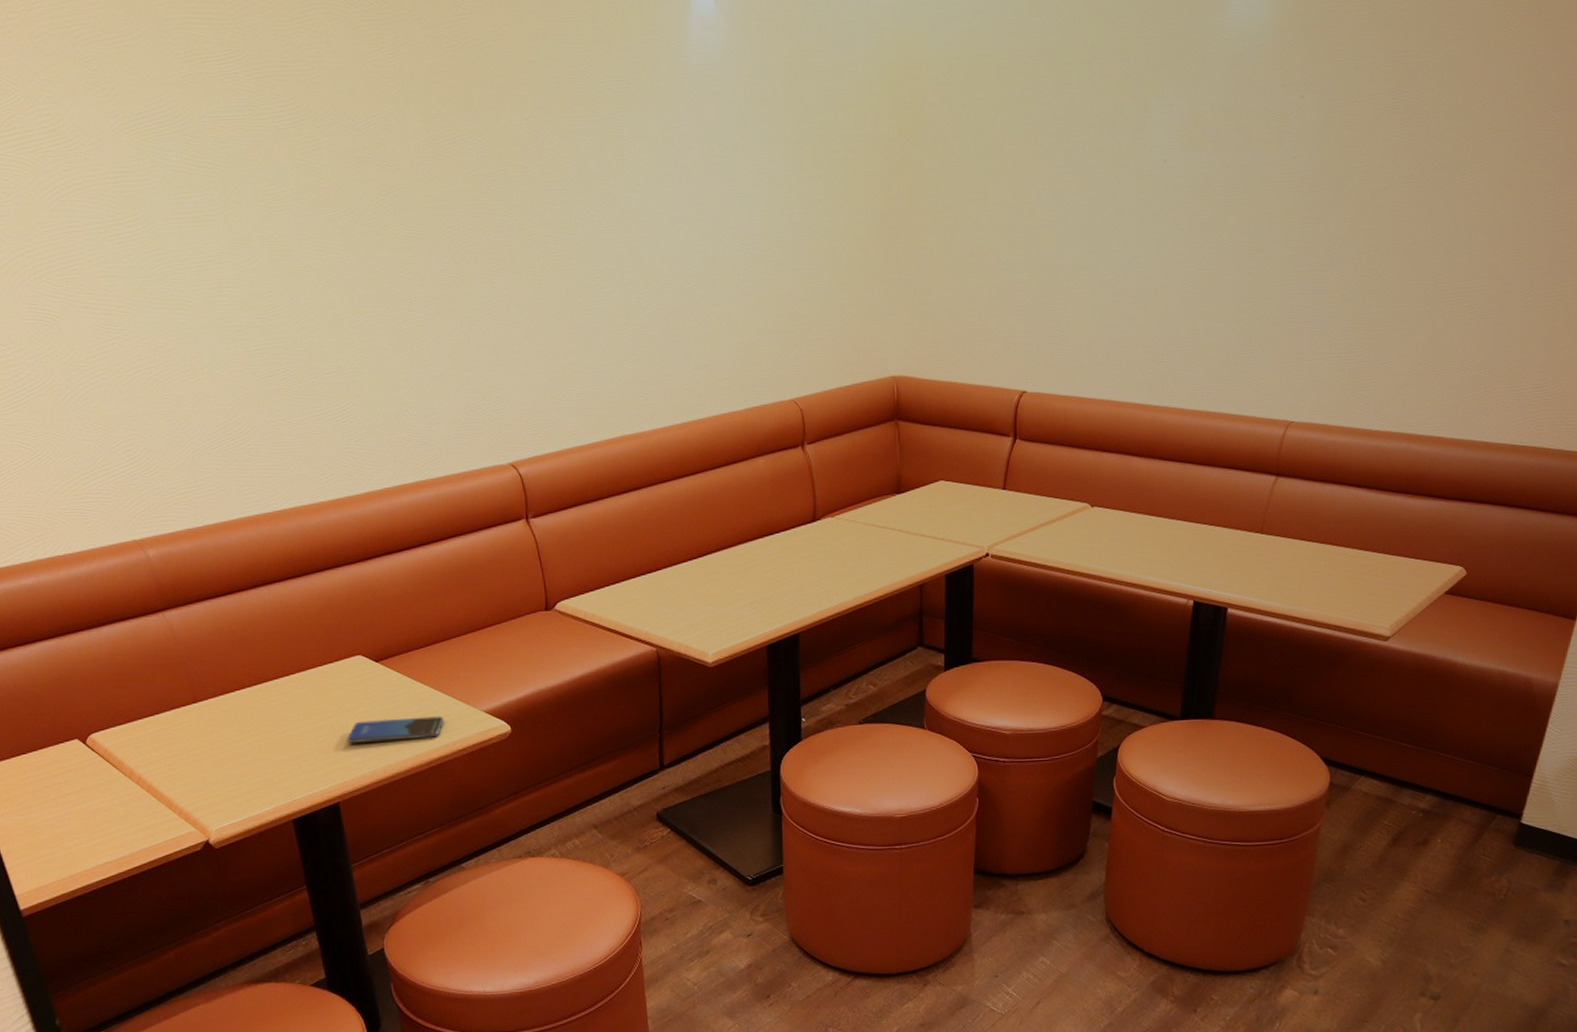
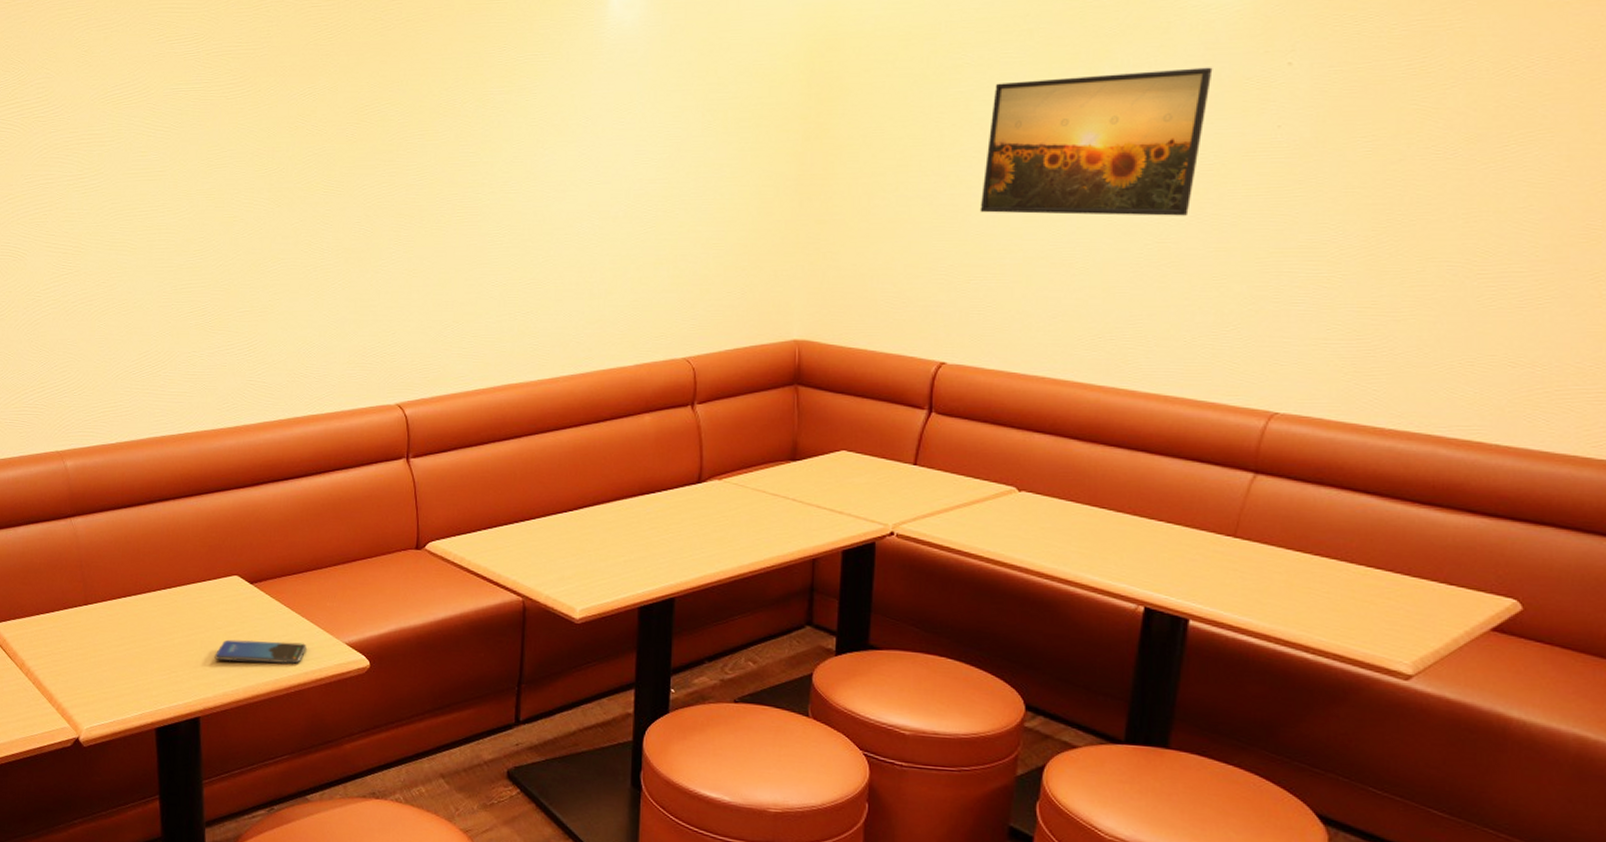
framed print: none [1050,100,1241,245] -> present [979,67,1213,216]

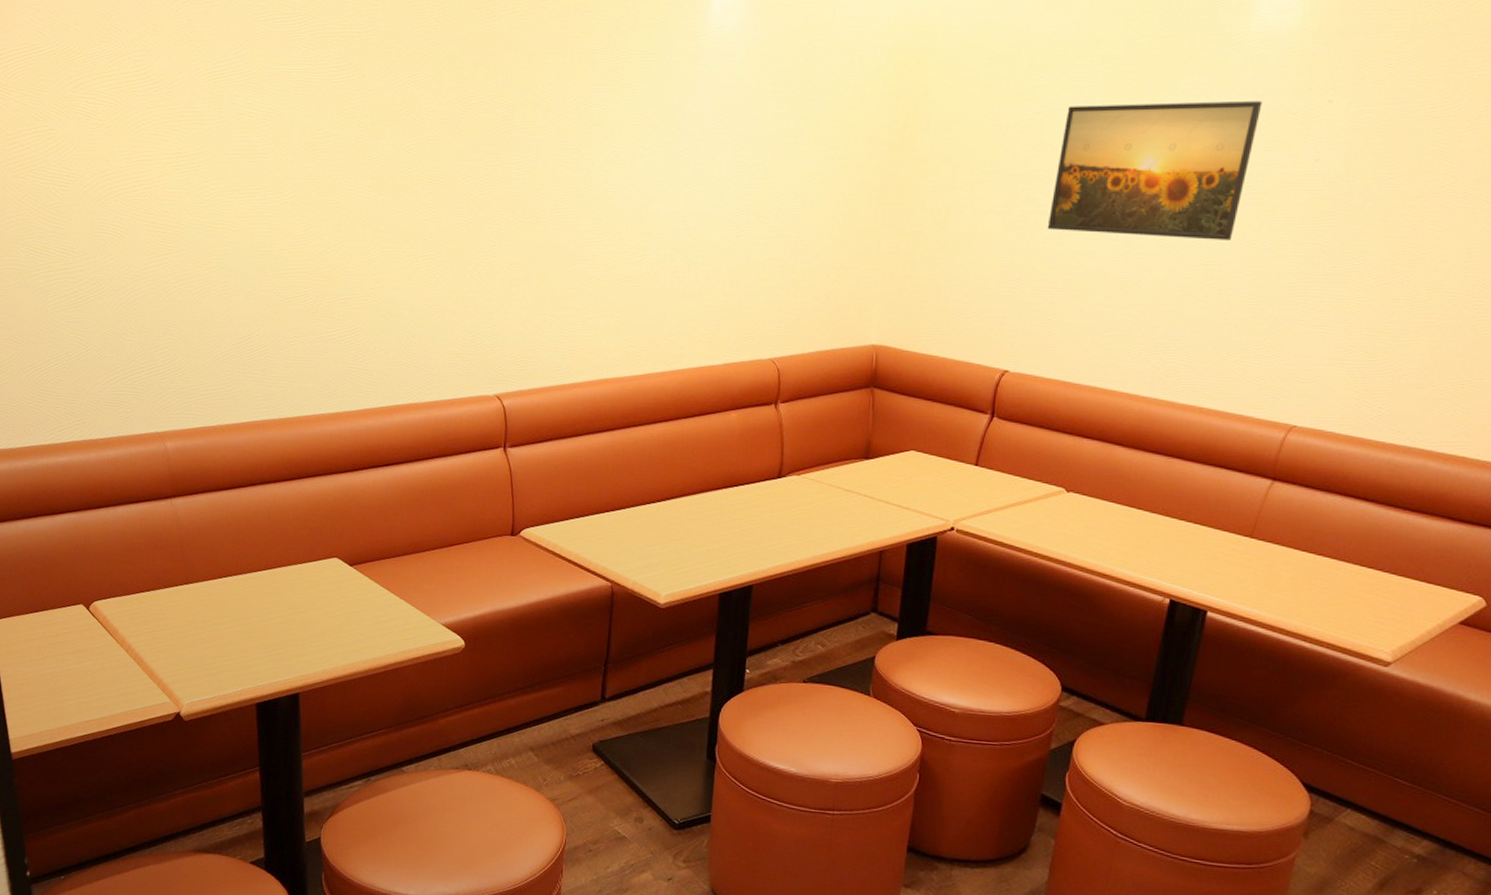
smartphone: present [214,639,307,664] -> none [314,619,404,643]

